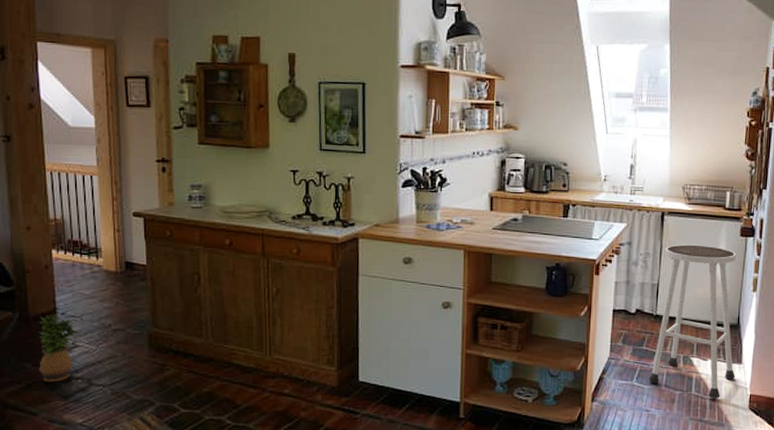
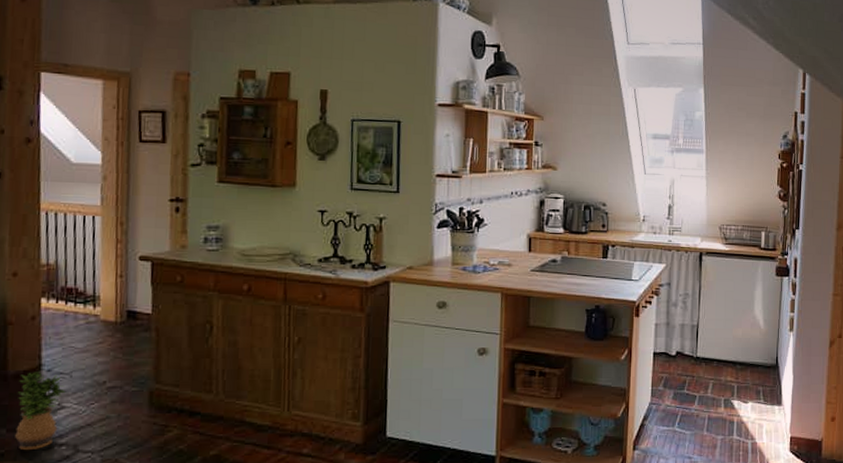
stool: present [648,244,737,399] -> none [690,284,775,443]

